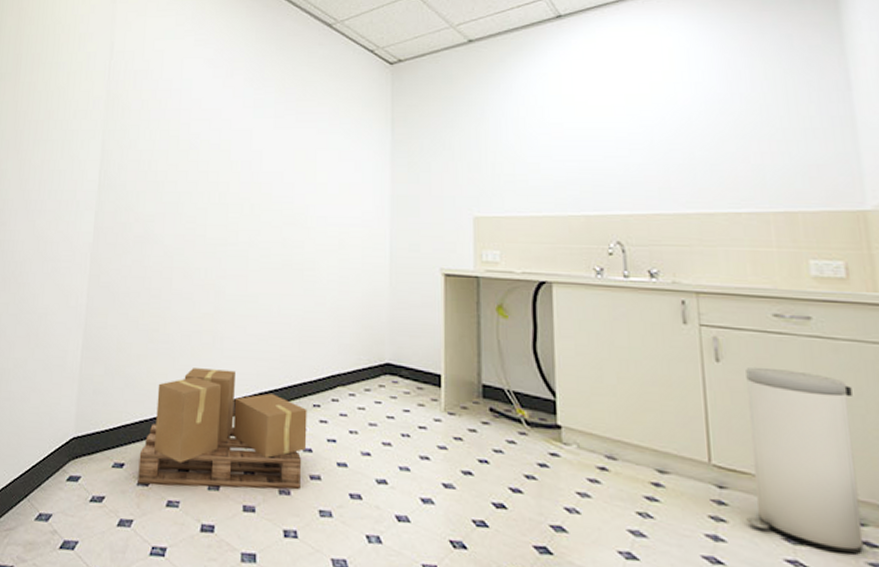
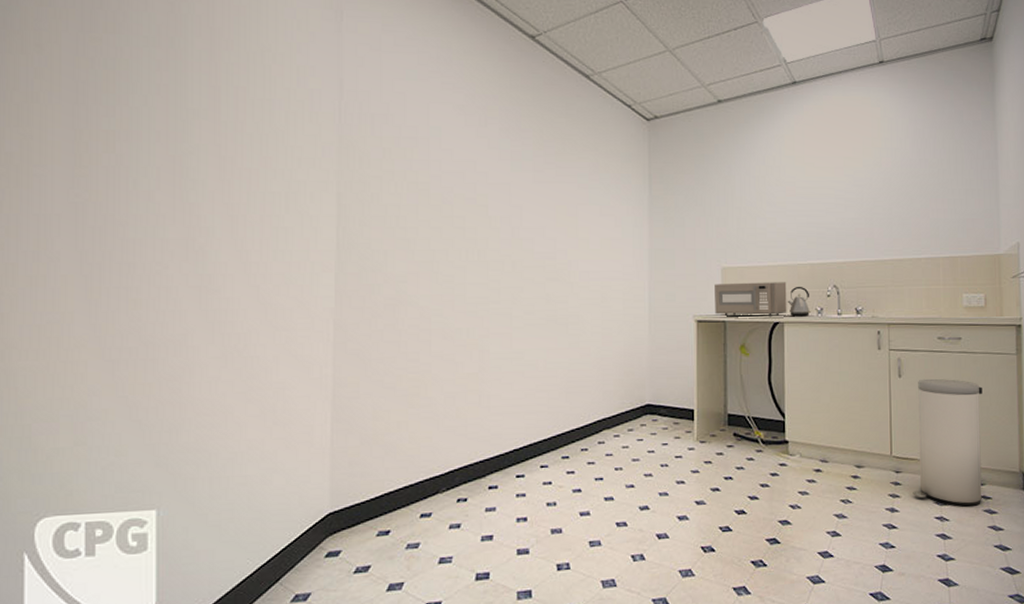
cardboard boxes: present [138,368,307,490] -> none [406,426,576,547]
microwave: none [465,234,556,276] -> present [715,282,787,317]
kettle: none [555,240,589,279] -> present [787,286,812,318]

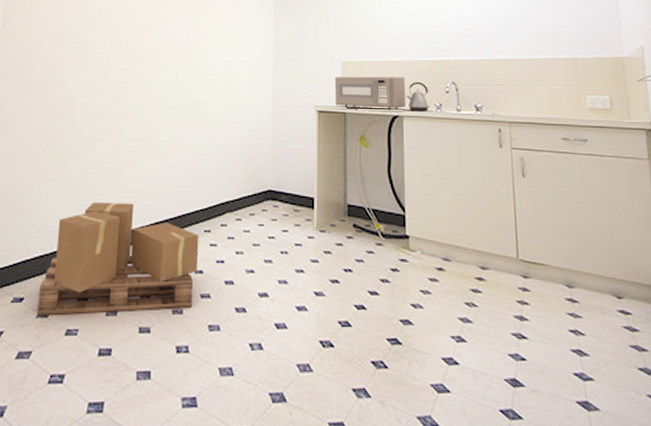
cardboard boxes: none [406,426,576,547] -> present [37,202,199,316]
pedal bin: present [913,378,983,507] -> none [543,180,621,321]

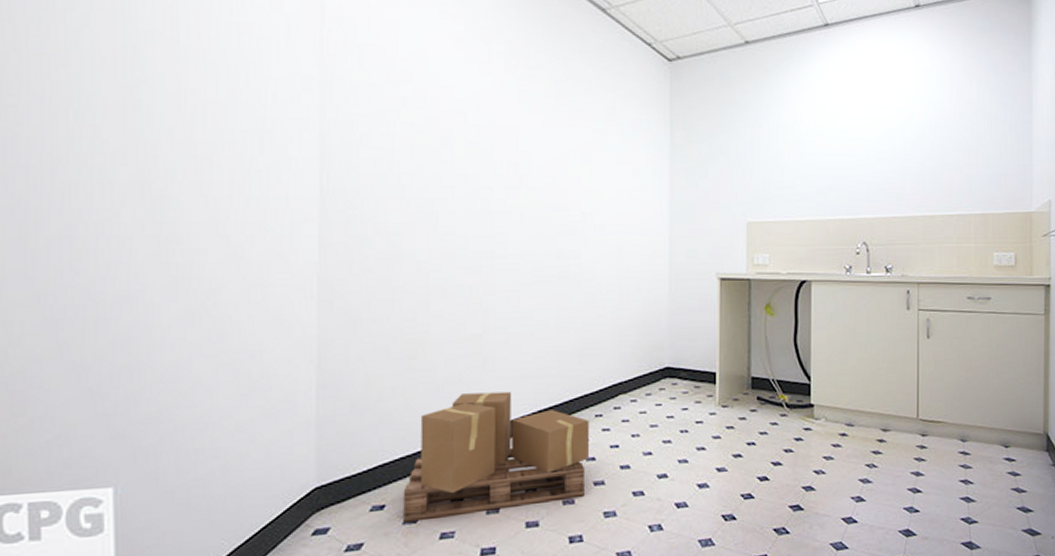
microwave: present [335,76,406,111] -> none [739,238,815,275]
kettle: present [406,81,431,113] -> none [815,242,840,276]

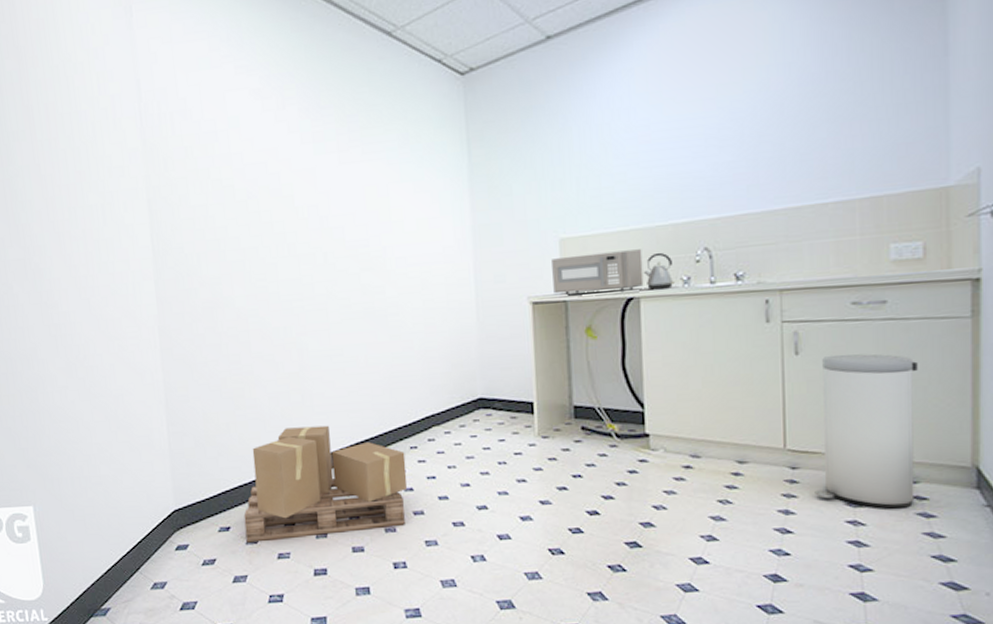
microwave: none [739,238,815,275] -> present [552,249,644,296]
kettle: none [815,242,840,276] -> present [643,252,676,291]
pedal bin: none [938,339,1010,470] -> present [814,354,918,509]

